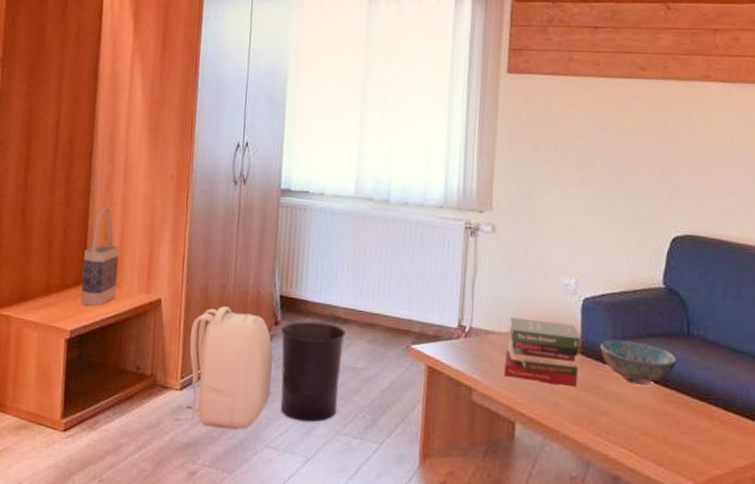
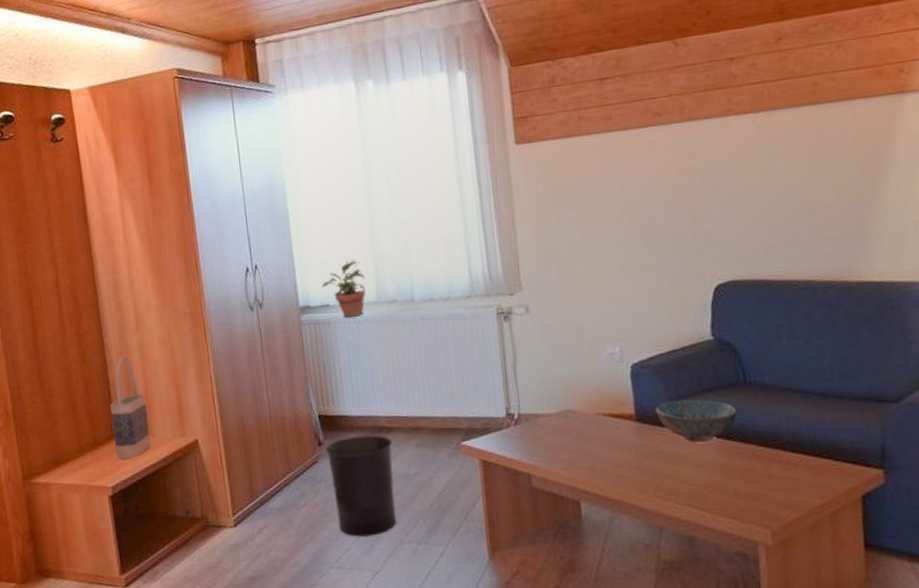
backpack: present [175,306,273,430] -> none [234,436,326,558]
potted plant: none [305,153,347,208] -> present [321,260,366,318]
books: present [504,317,581,388] -> none [558,393,638,458]

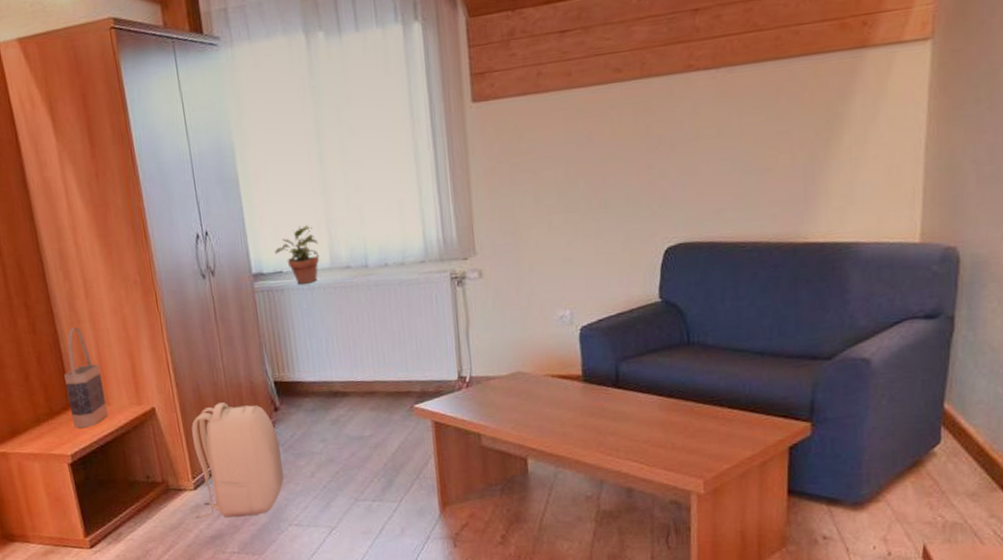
backpack: none [234,436,326,558] -> present [191,402,284,518]
waste bin: present [325,435,397,537] -> none [282,399,352,496]
decorative bowl: present [655,398,738,443] -> none [602,359,680,401]

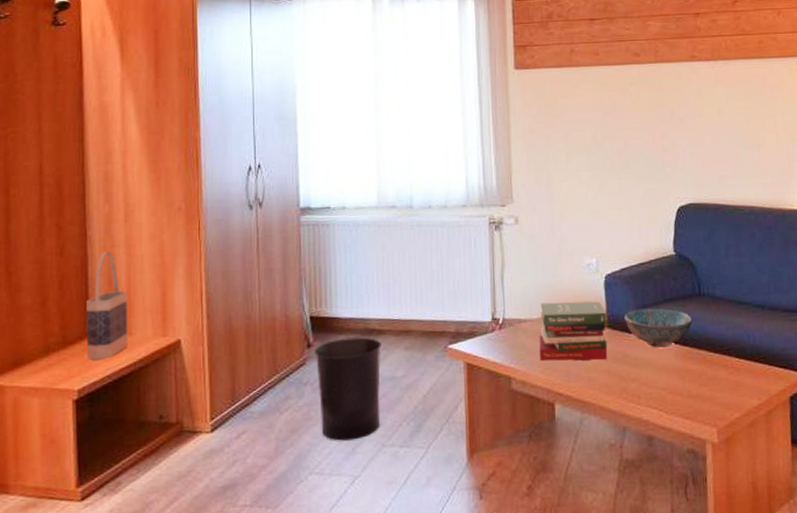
backpack: present [191,402,284,518] -> none [208,337,309,465]
potted plant: present [274,225,320,284] -> none [323,165,367,220]
waste bin: none [282,399,352,496] -> present [314,337,381,441]
books: none [509,355,583,418] -> present [539,301,608,362]
decorative bowl: none [602,359,680,401] -> present [624,308,693,348]

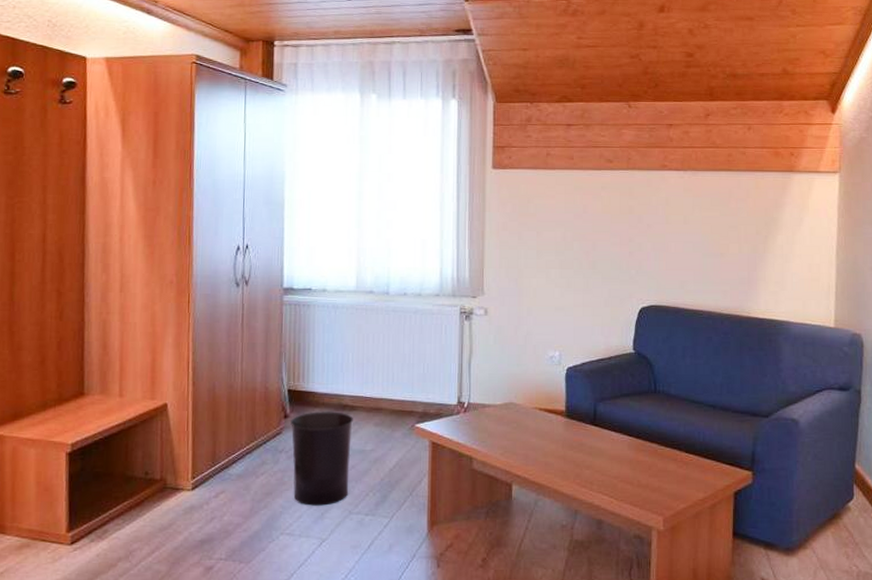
bag: present [86,251,128,360] -> none [80,318,120,417]
books: present [539,301,608,362] -> none [501,390,566,447]
decorative bowl: present [624,308,693,348] -> none [583,401,647,439]

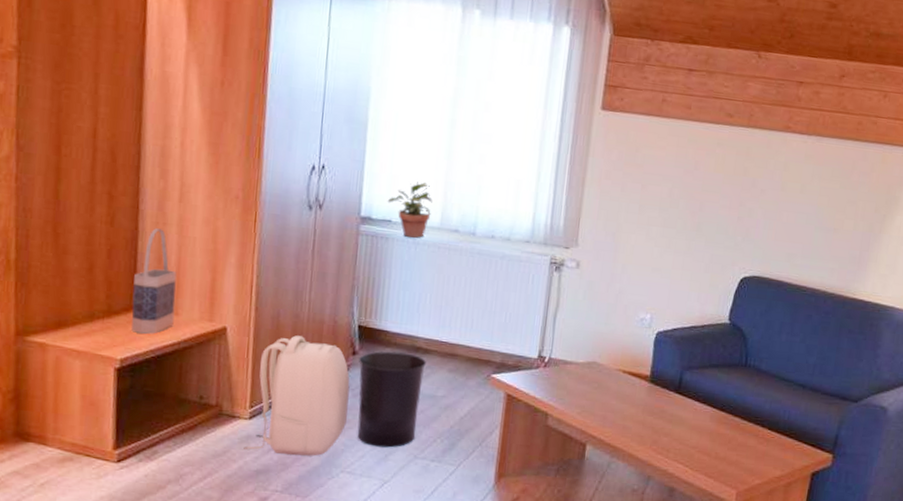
bag: none [80,318,120,417] -> present [131,228,177,335]
backpack: none [188,405,284,522] -> present [243,335,350,456]
potted plant: none [306,251,347,302] -> present [387,182,432,238]

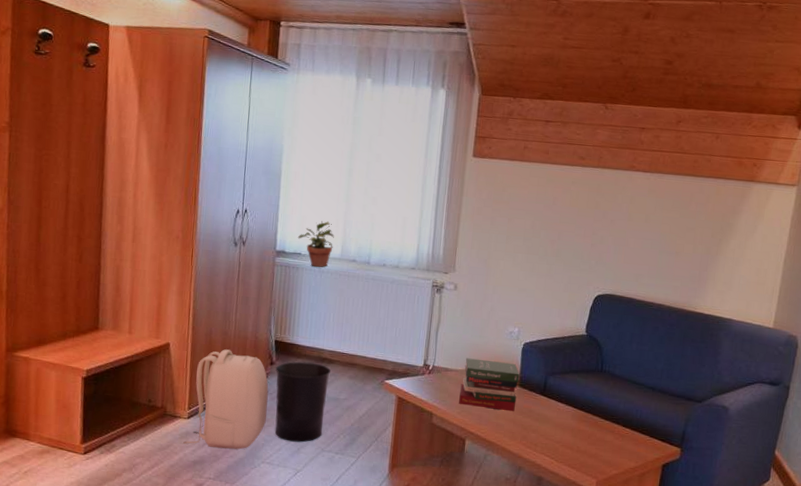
bag: present [131,228,177,335] -> none [95,264,130,350]
books: none [579,349,652,412] -> present [459,358,520,412]

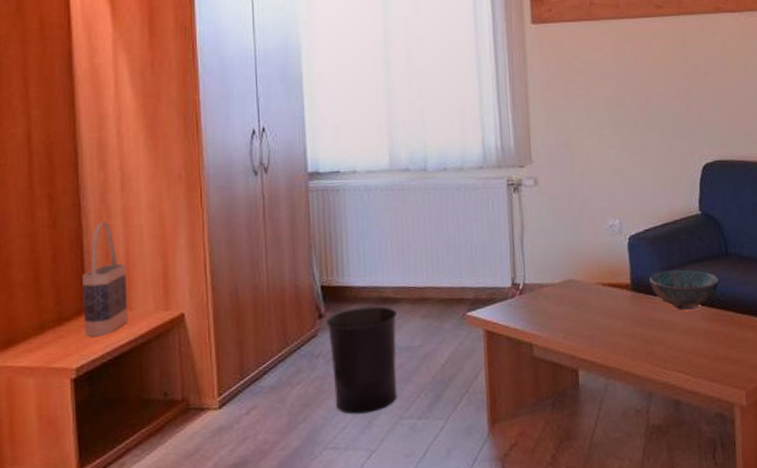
bag: none [95,264,130,350] -> present [83,222,128,337]
backpack: present [183,349,269,450] -> none [217,308,322,443]
potted plant: present [297,221,334,267] -> none [332,127,379,185]
books: present [459,358,520,412] -> none [561,263,632,327]
decorative bowl: none [534,375,592,410] -> present [649,269,720,311]

